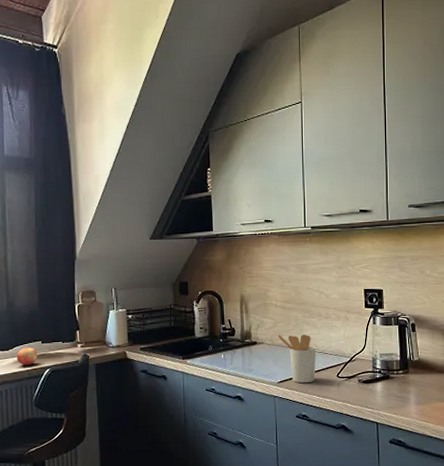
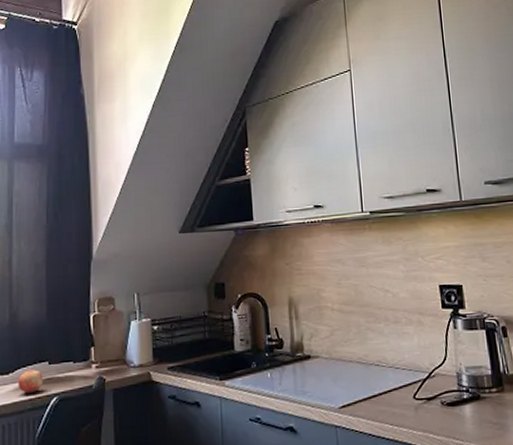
utensil holder: present [277,334,317,384] -> none [336,344,387,408]

